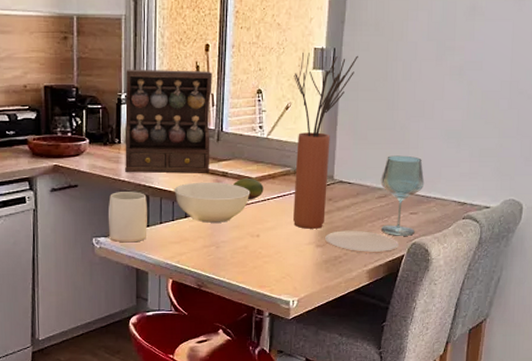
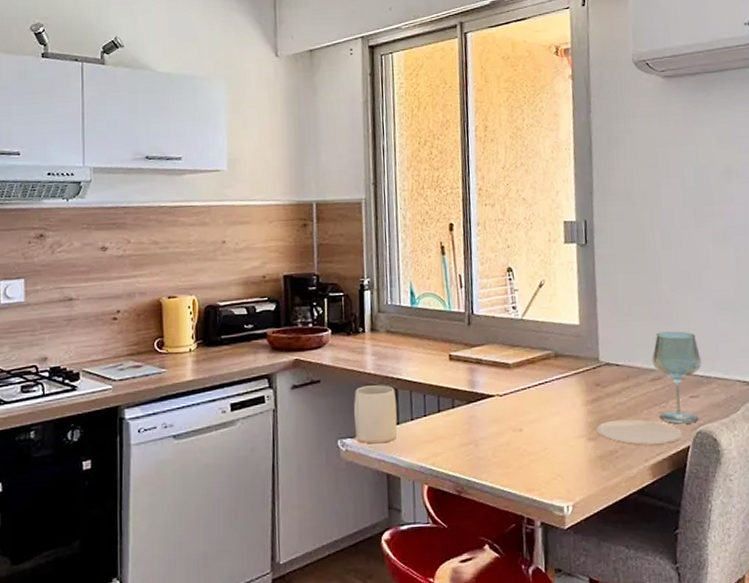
spice rack: present [125,69,212,174] -> none [368,251,462,364]
bowl: present [174,182,251,223] -> none [424,370,509,417]
fruit: present [234,178,264,200] -> none [489,364,523,389]
vase: present [293,46,358,229] -> none [544,219,612,420]

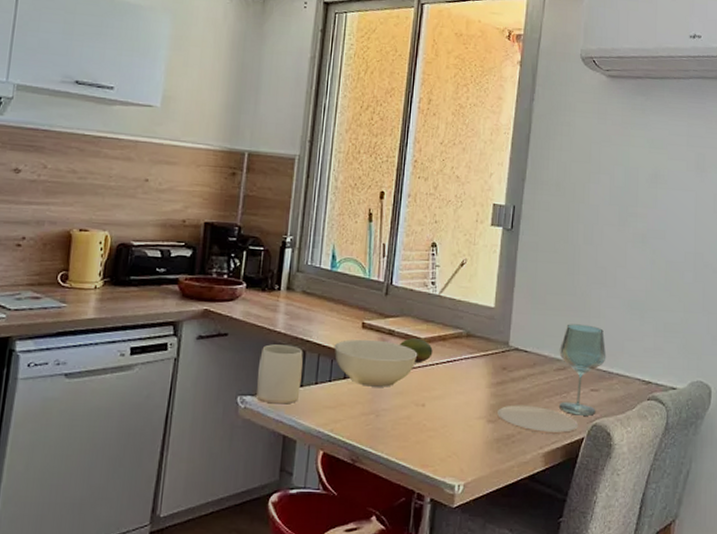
bowl: none [424,370,509,417] -> present [334,339,418,387]
fruit: none [489,364,523,389] -> present [400,338,433,364]

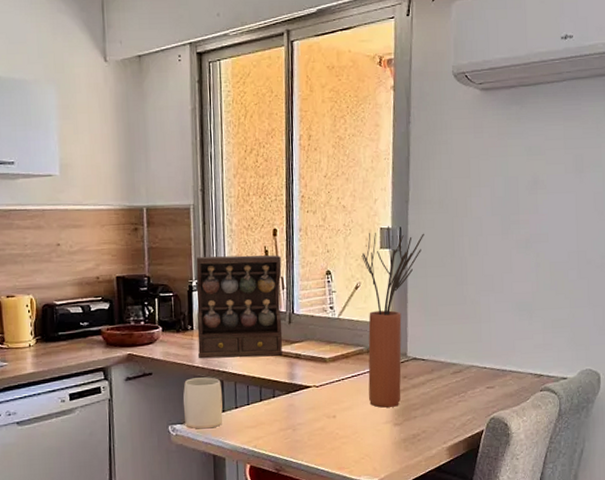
spice rack: none [282,211,386,330] -> present [196,255,283,359]
bowl: present [334,339,418,387] -> none [248,364,325,406]
fruit: present [400,338,433,364] -> none [307,359,338,381]
vase: none [463,203,538,401] -> present [361,226,424,408]
plate: present [497,405,579,434] -> none [402,407,478,430]
wine glass: present [558,324,607,416] -> none [454,329,499,411]

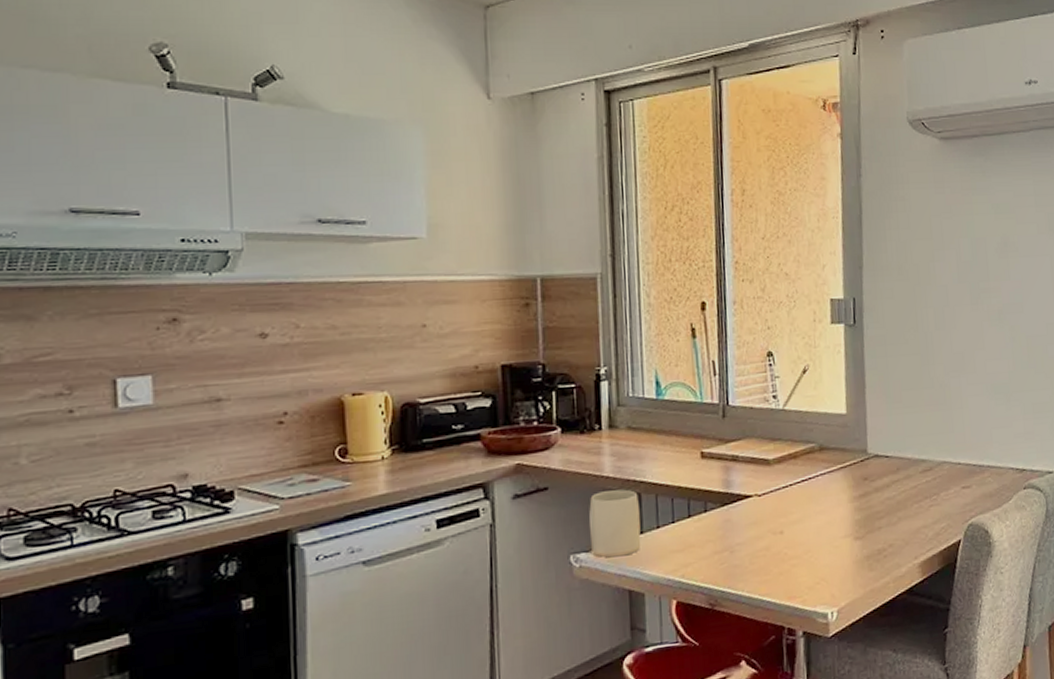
spice rack: present [196,255,283,359] -> none [604,333,716,466]
vase: present [361,226,424,408] -> none [809,297,882,518]

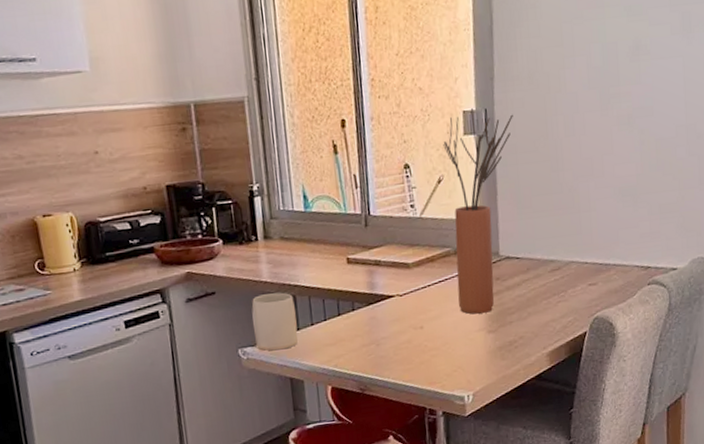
vase: none [809,297,882,518] -> present [443,108,513,314]

